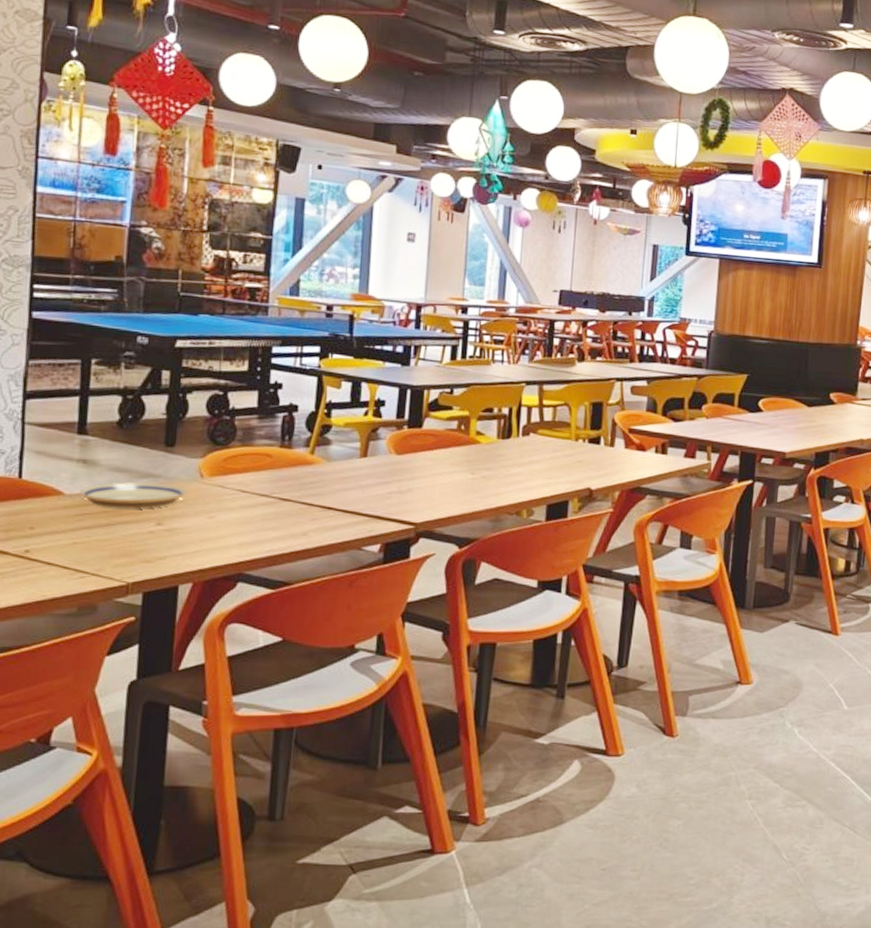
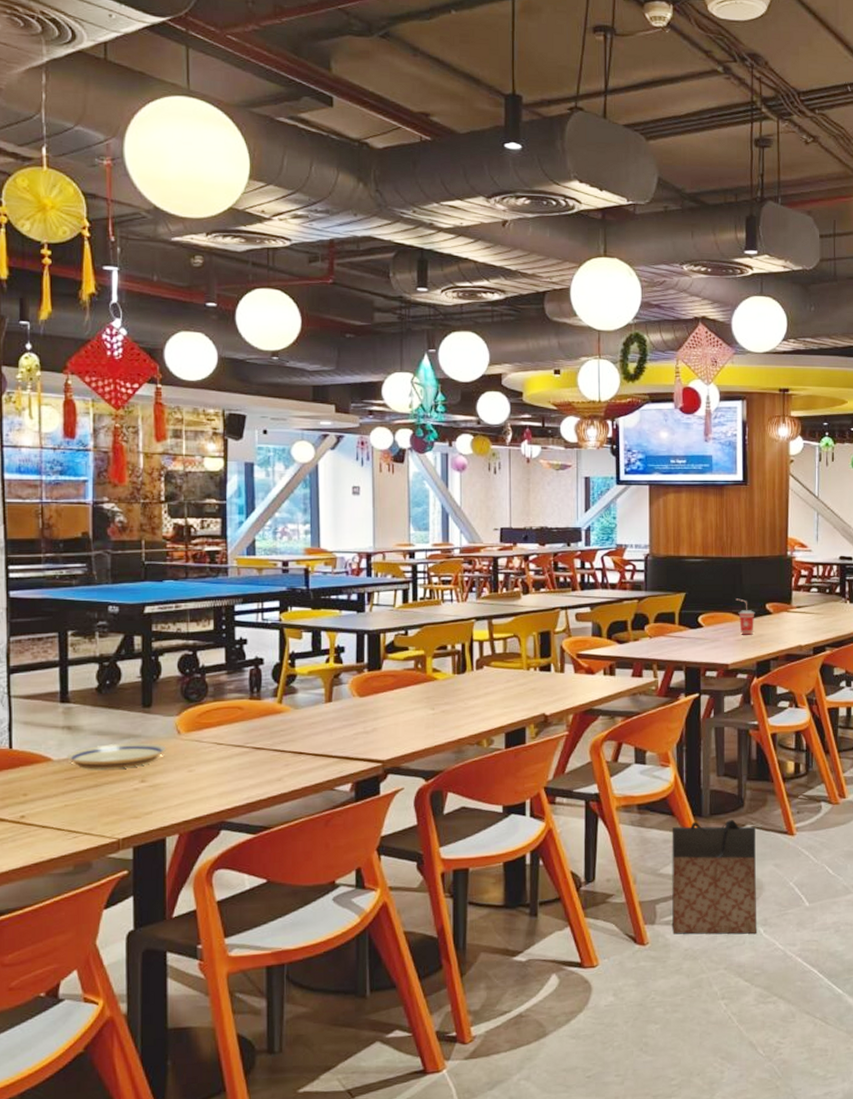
bag: none [704,613,799,734] -> present [672,820,758,934]
beverage cup: none [799,385,818,424] -> present [736,598,755,635]

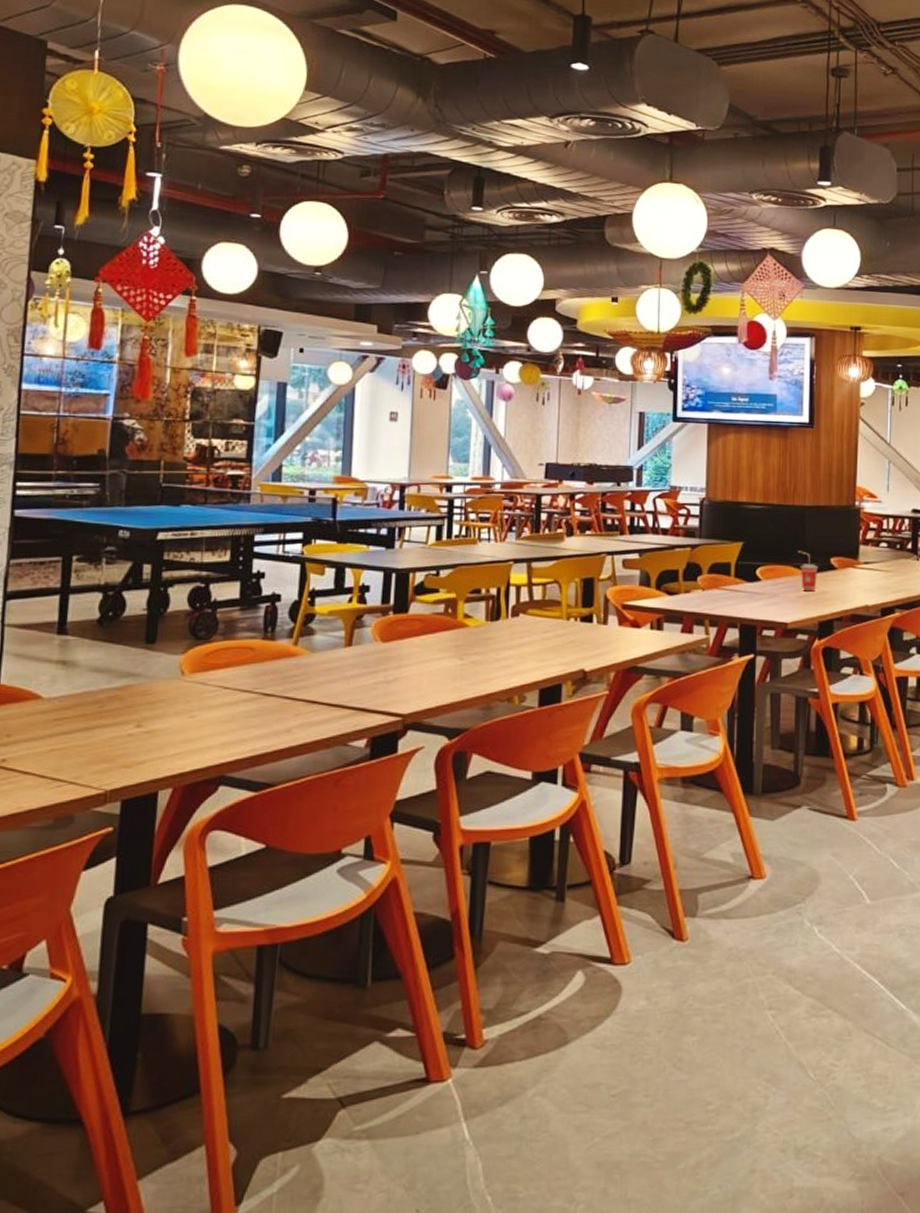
plate: present [67,743,166,770] -> none [58,683,167,711]
bag: present [672,820,758,934] -> none [715,800,812,933]

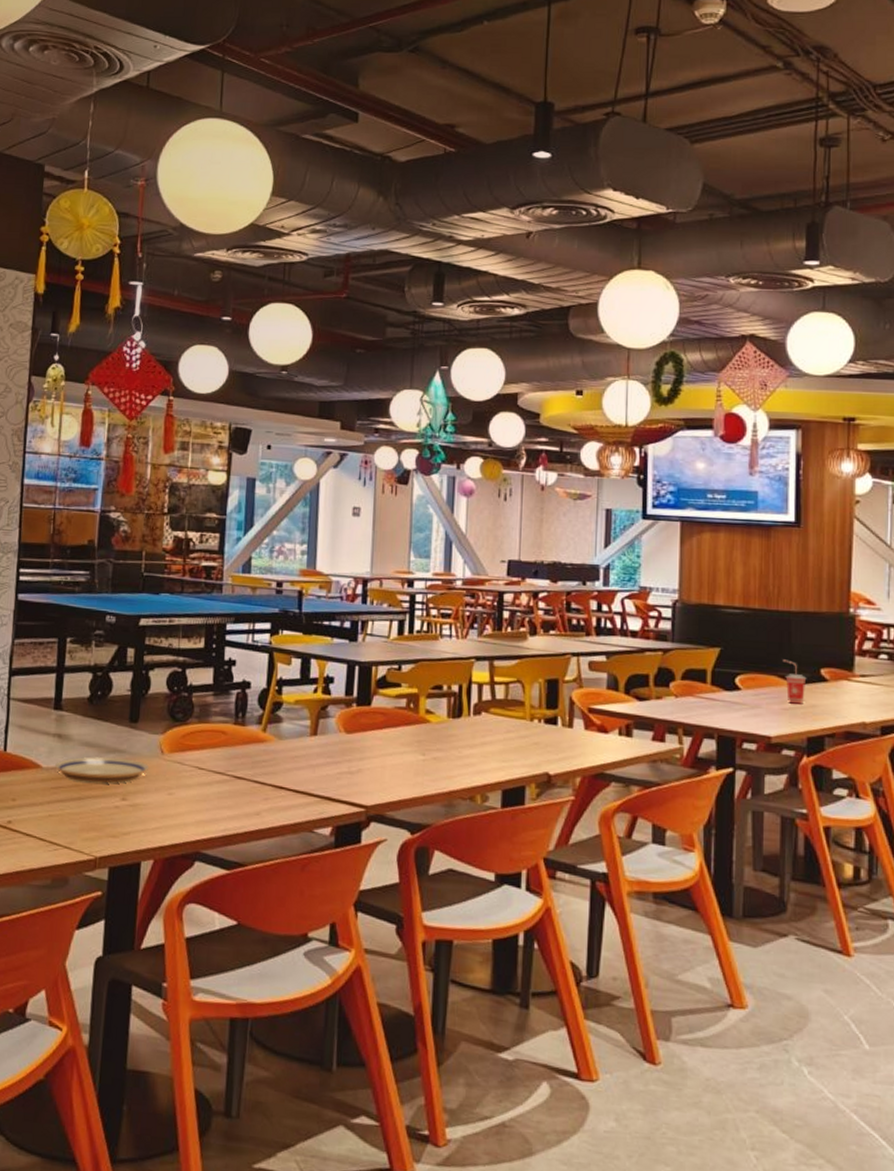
plate: none [58,683,167,711] -> present [55,757,149,783]

